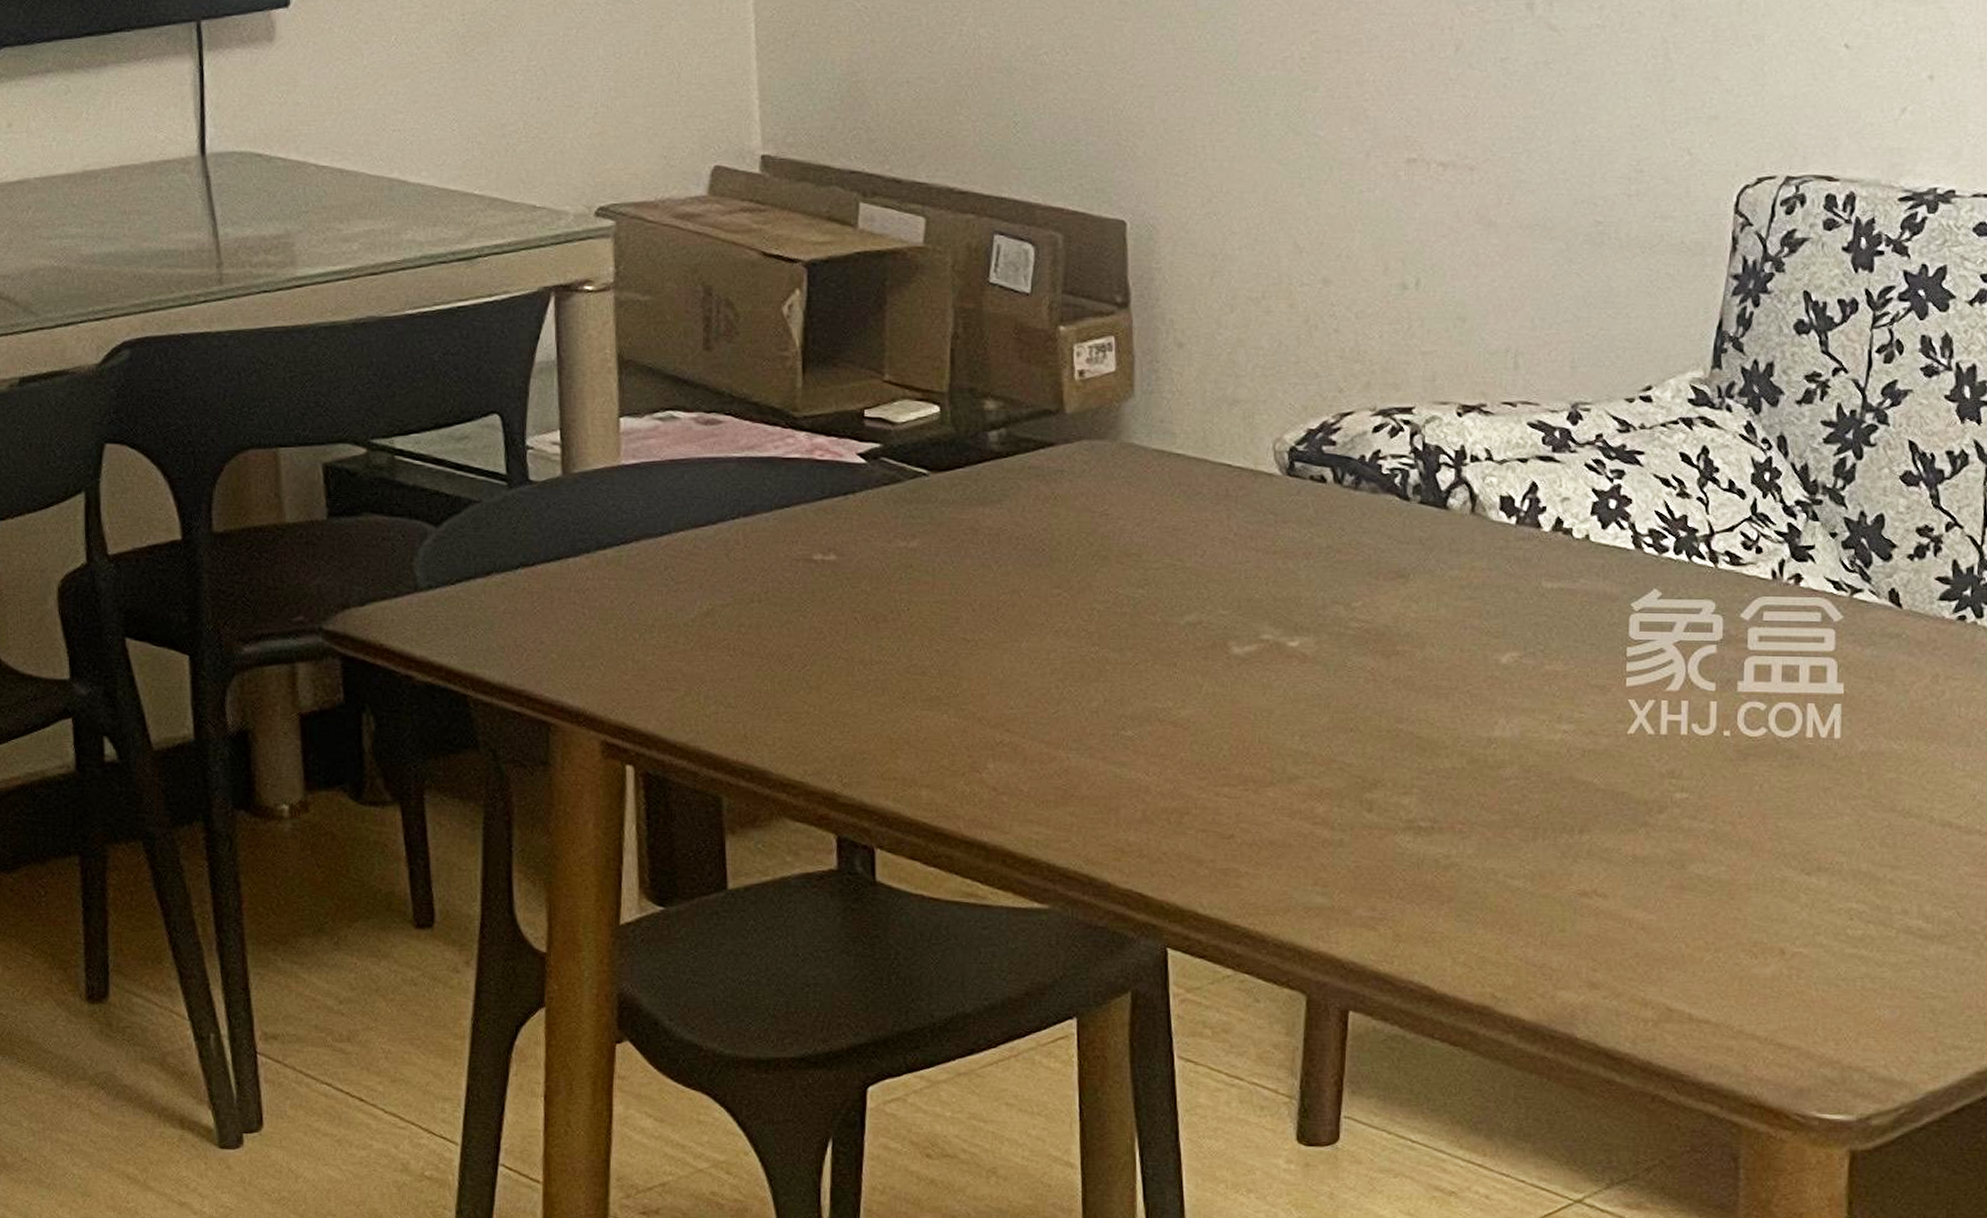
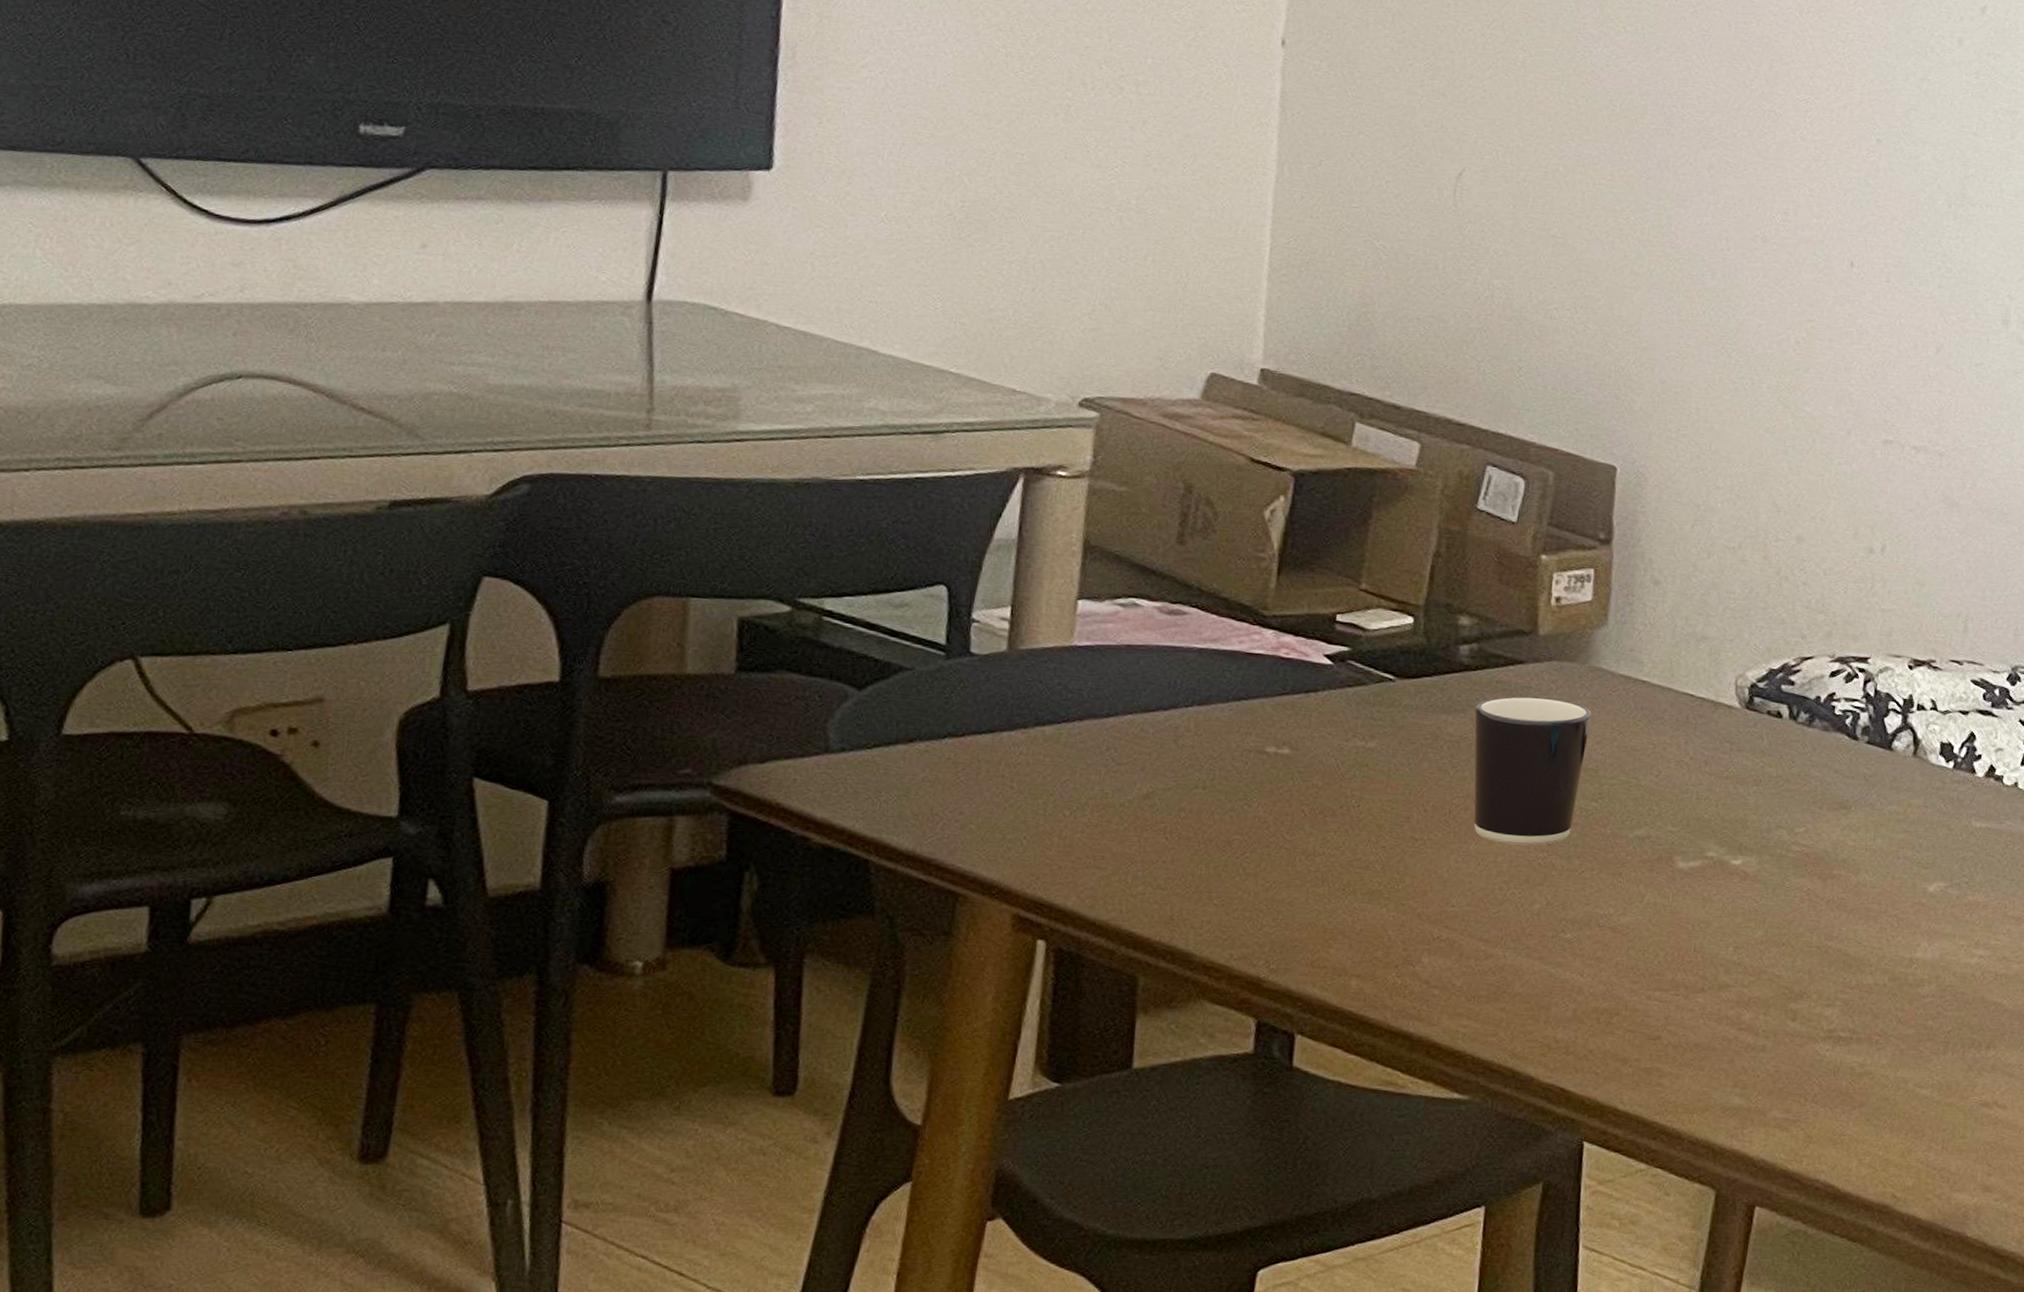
mug: none [1011,481,1128,640] -> present [1474,696,1591,846]

